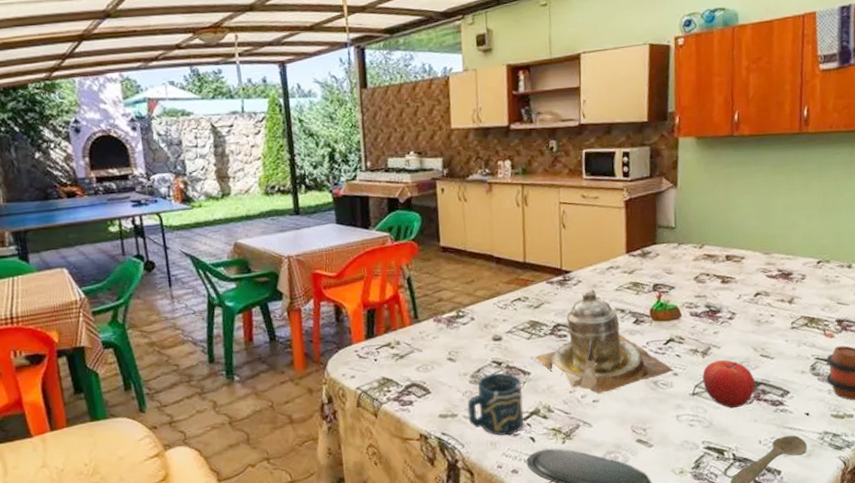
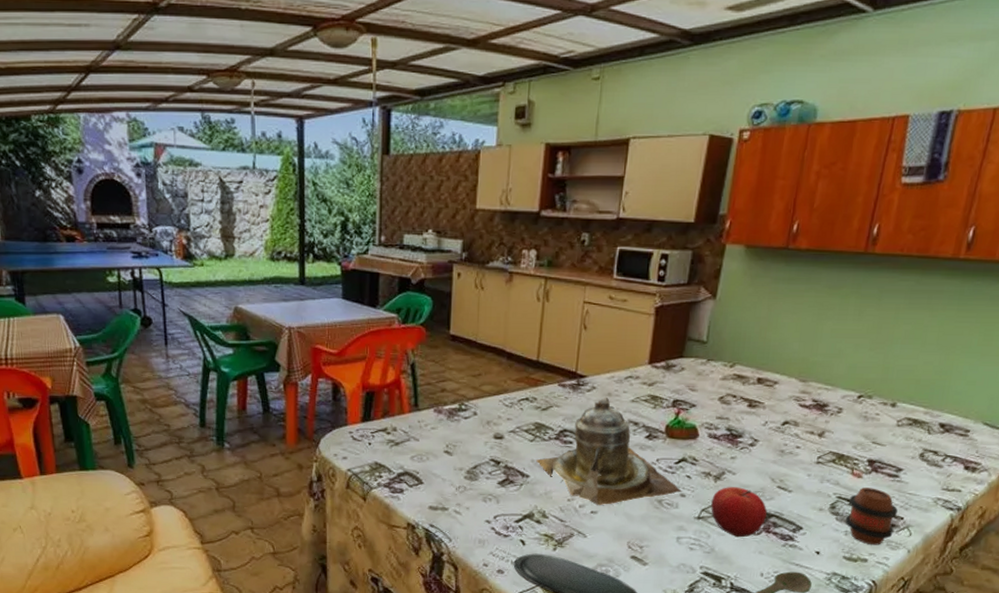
cup: present [467,373,524,436] -> none [459,472,519,535]

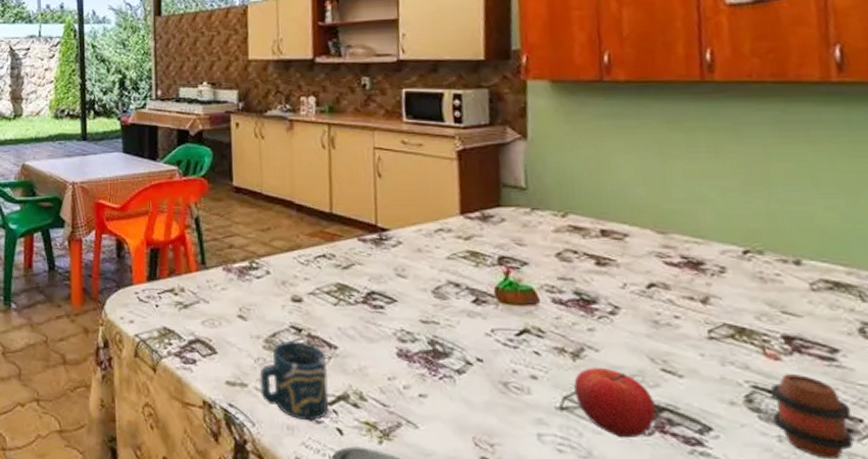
cup: none [459,472,519,535] -> present [259,341,329,421]
teapot: present [536,398,683,506] -> none [343,254,533,388]

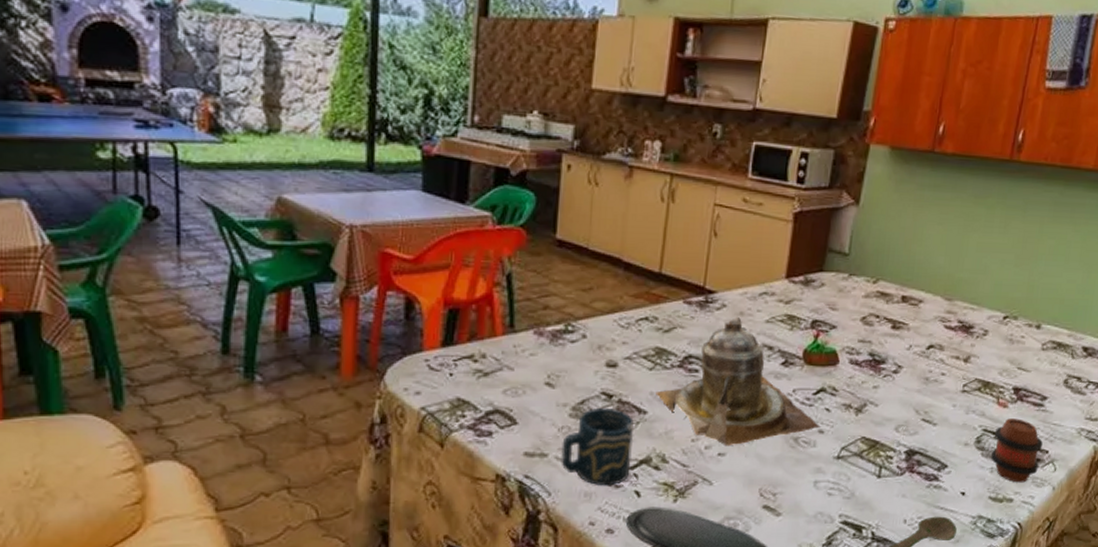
teapot: none [343,254,533,388] -> present [656,317,822,447]
fruit: present [574,368,656,438] -> none [851,421,911,478]

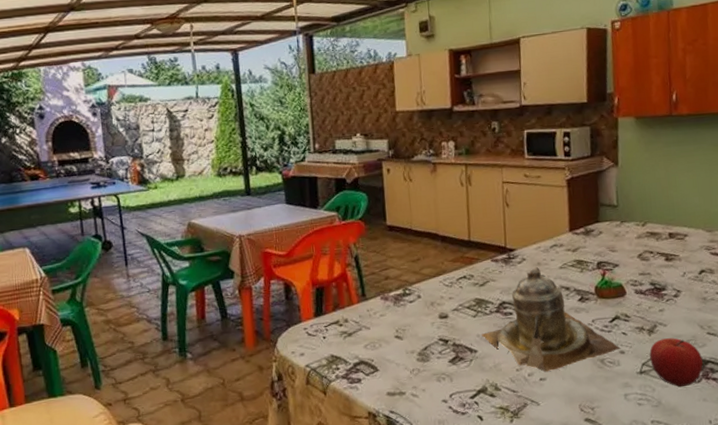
cup: present [561,408,634,486] -> none [415,351,472,415]
fruit: none [851,421,911,478] -> present [649,338,703,387]

